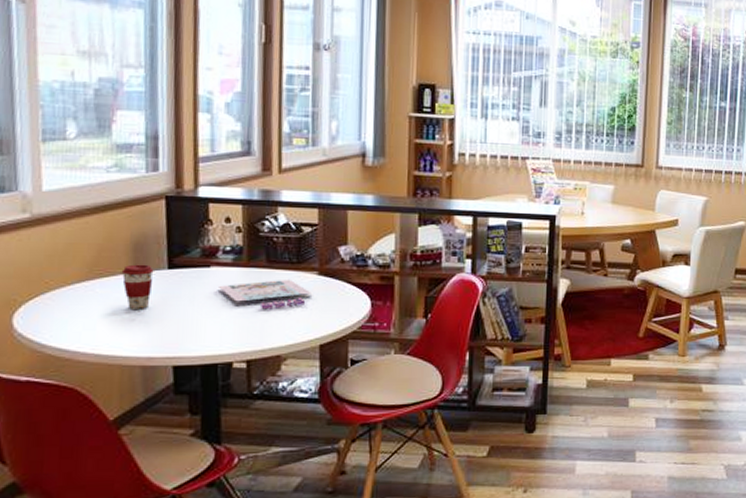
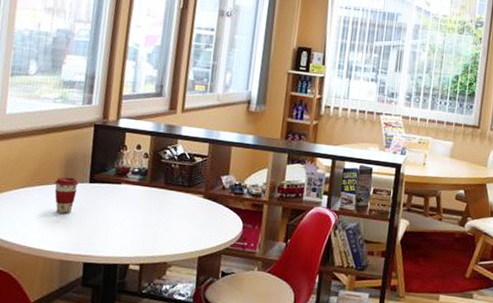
magazine: present [217,279,311,308] -> none [124,199,196,223]

